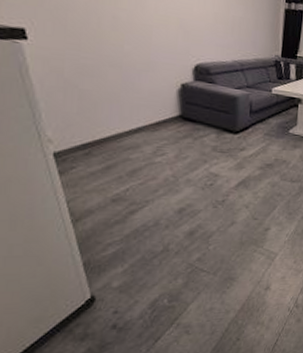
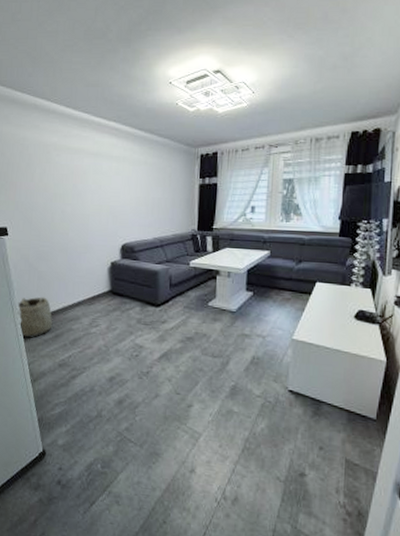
basket: none [47,121,102,171] -> present [18,297,53,338]

